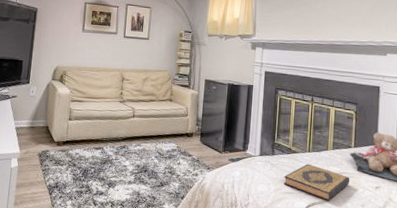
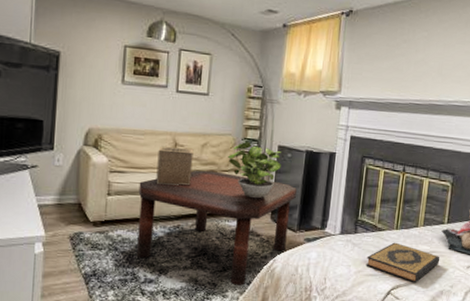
coffee table: none [90,99,221,199] -> present [136,170,297,286]
decorative box: none [107,80,137,113] -> present [156,145,194,186]
potted plant: none [164,77,209,124] -> present [228,142,282,199]

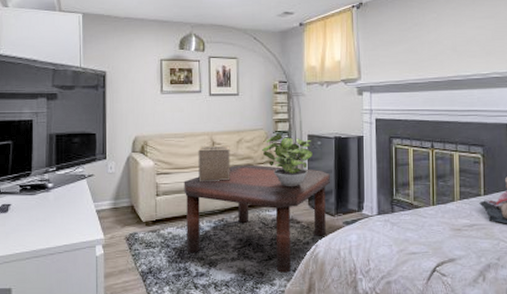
hardback book: present [365,242,440,282] -> none [407,218,482,257]

